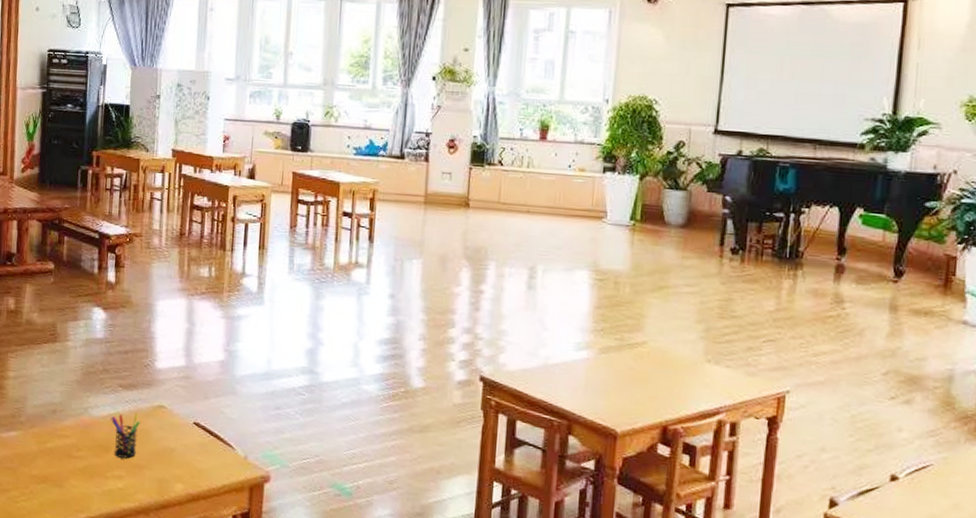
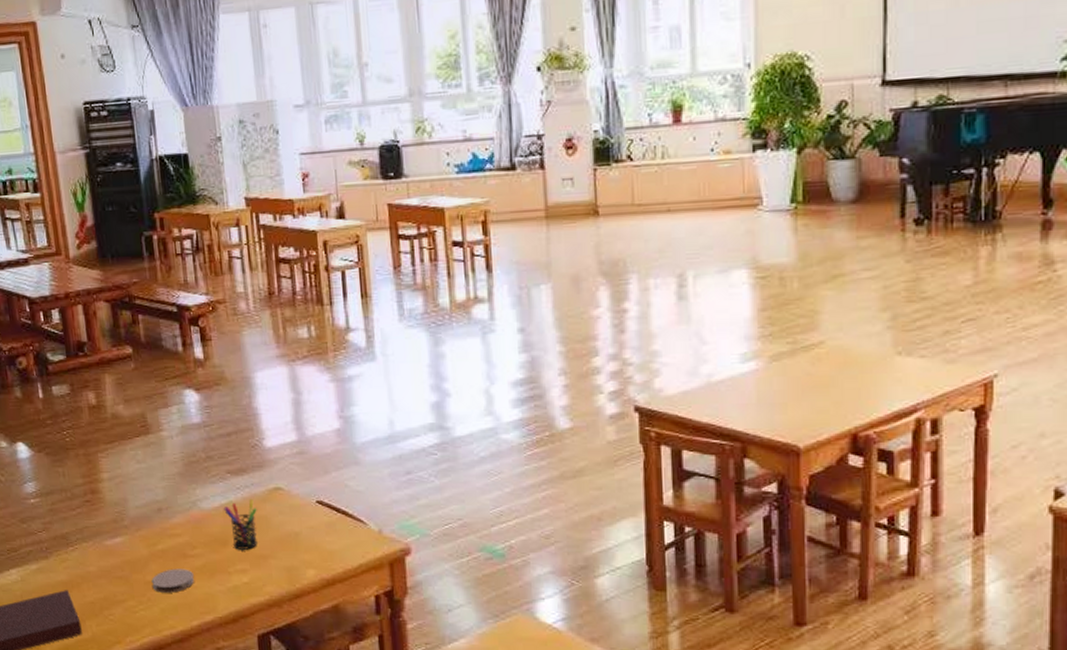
coaster: none [36,466,75,489] -> present [151,568,194,593]

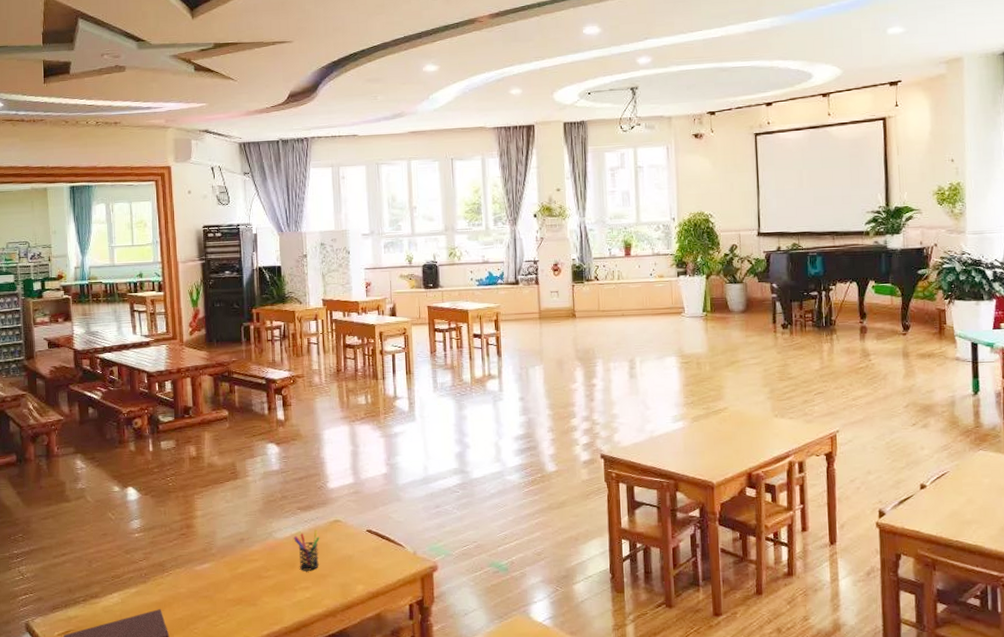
coaster: present [151,568,194,593] -> none [231,588,266,608]

